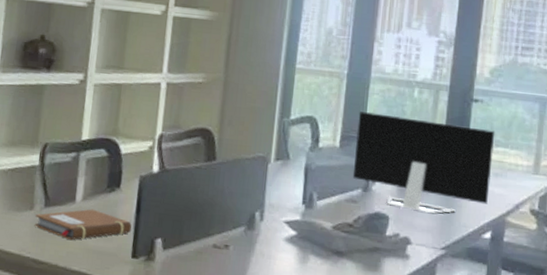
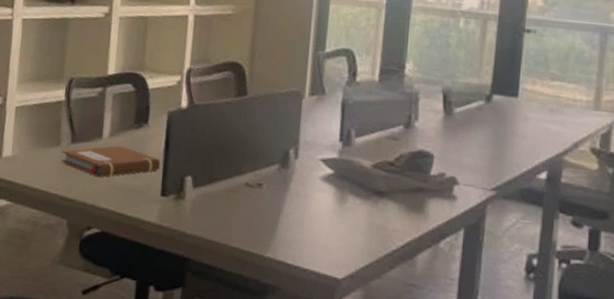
monitor: present [352,111,495,214] -> none [393,43,550,152]

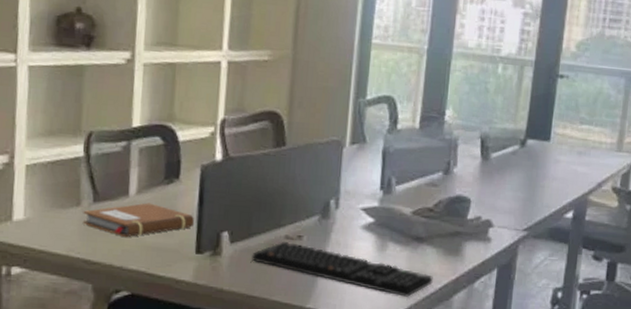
keyboard: none [213,188,395,253] -> present [252,241,433,297]

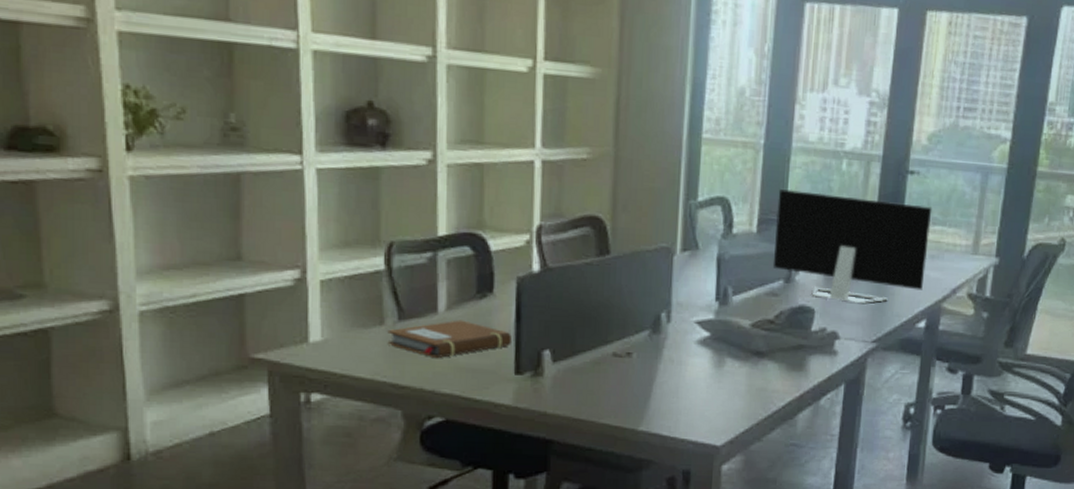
keyboard: present [252,241,433,297] -> none [577,358,776,417]
monitor: none [433,89,580,195] -> present [772,189,932,304]

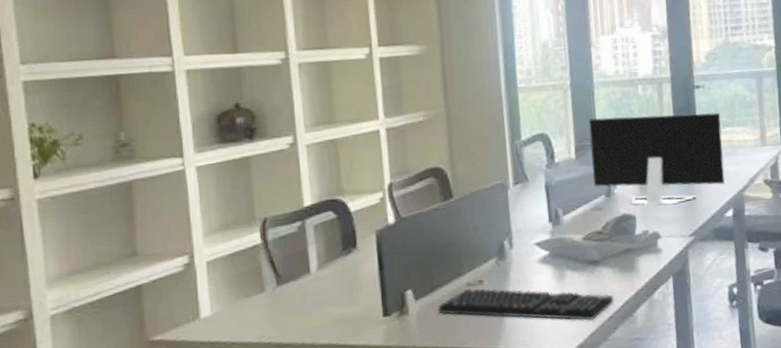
notebook: present [387,320,511,359] -> none [268,276,377,315]
keyboard: none [577,358,776,417] -> present [438,288,614,321]

